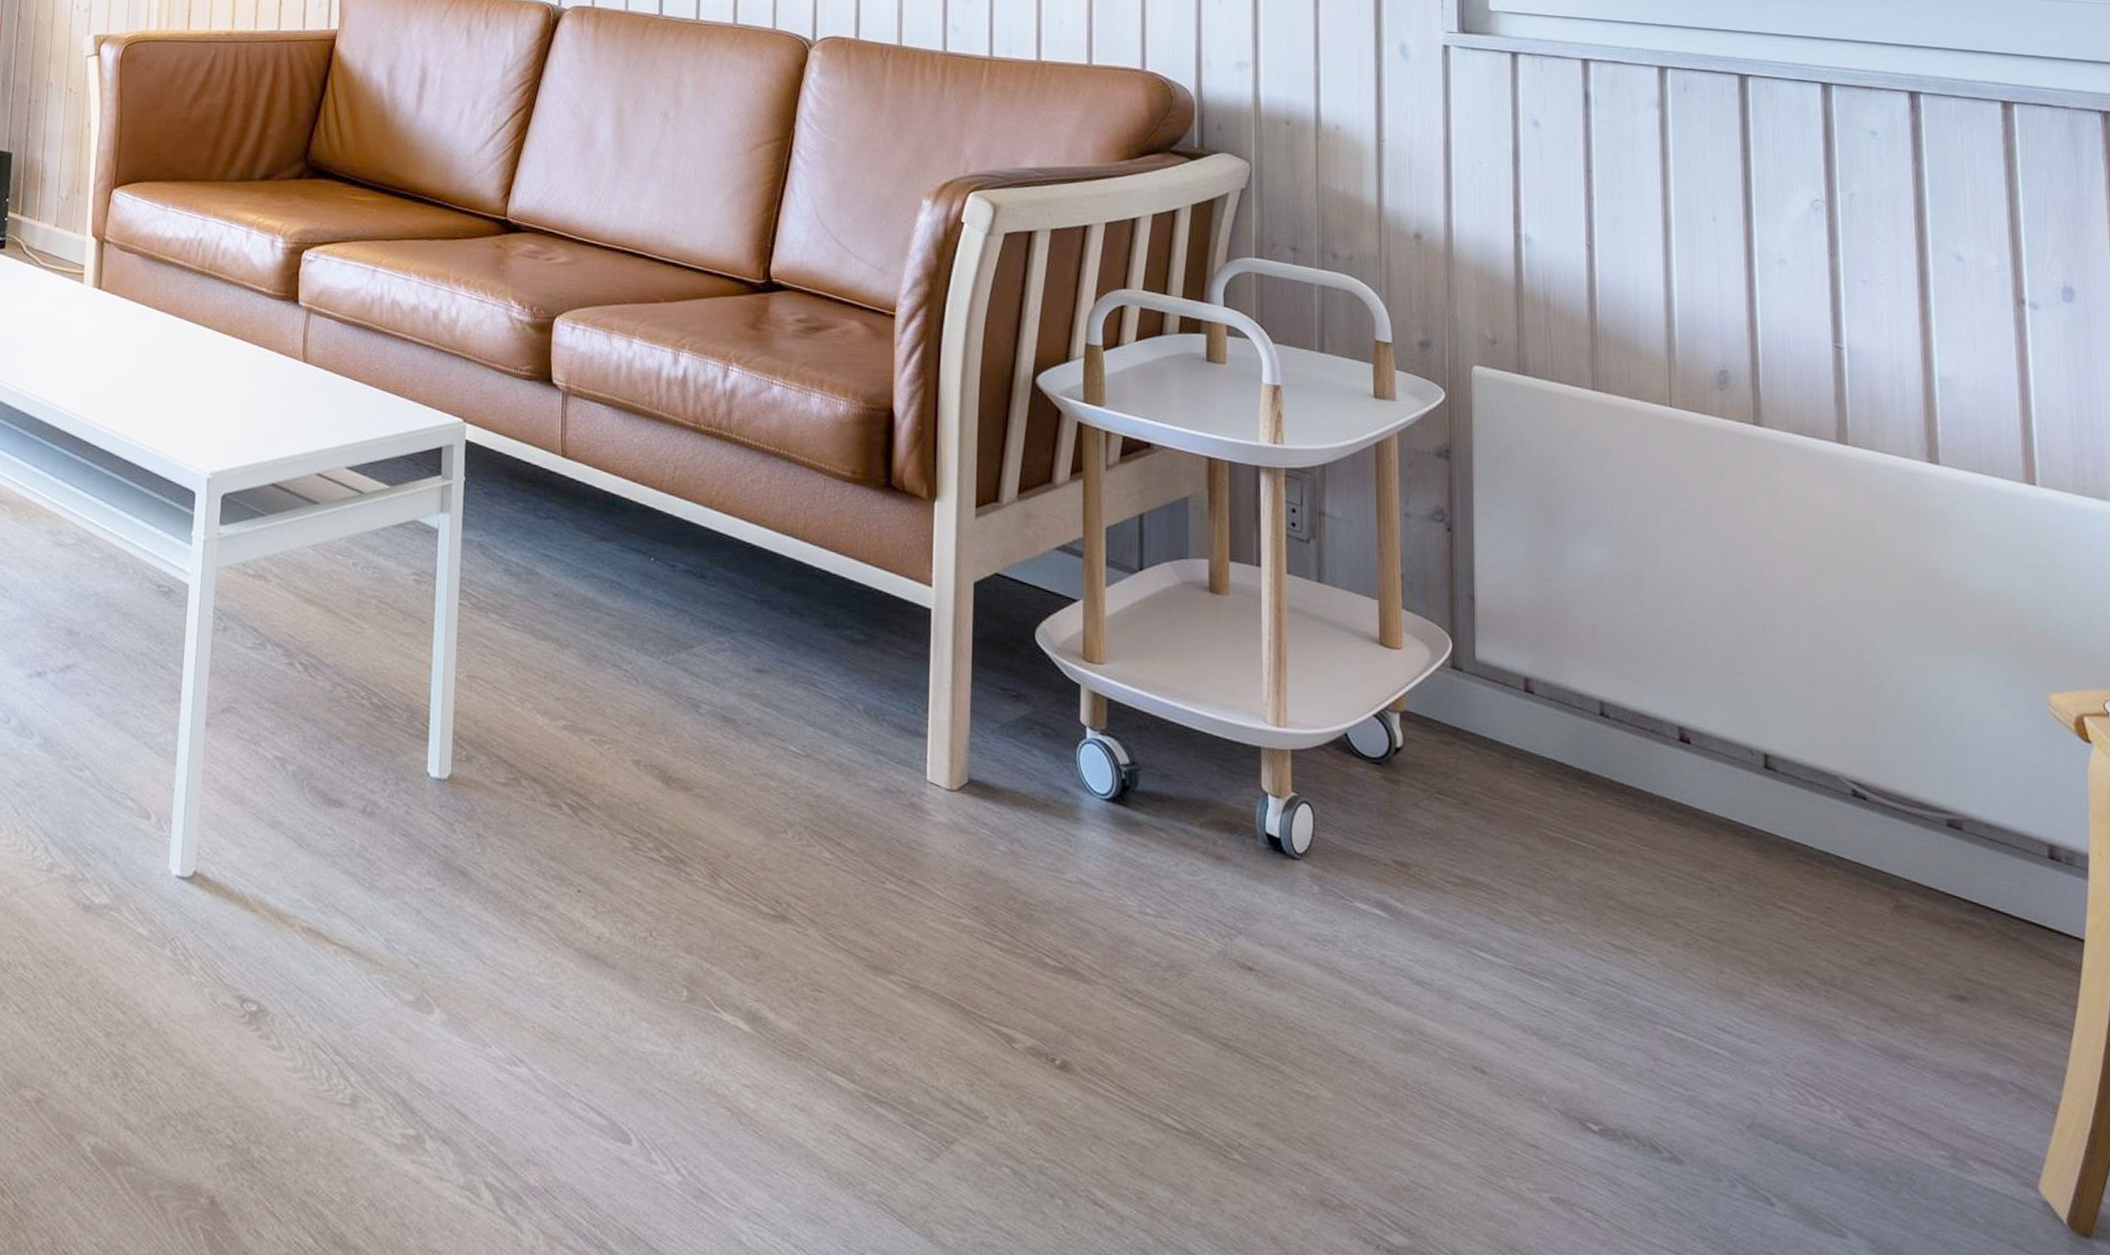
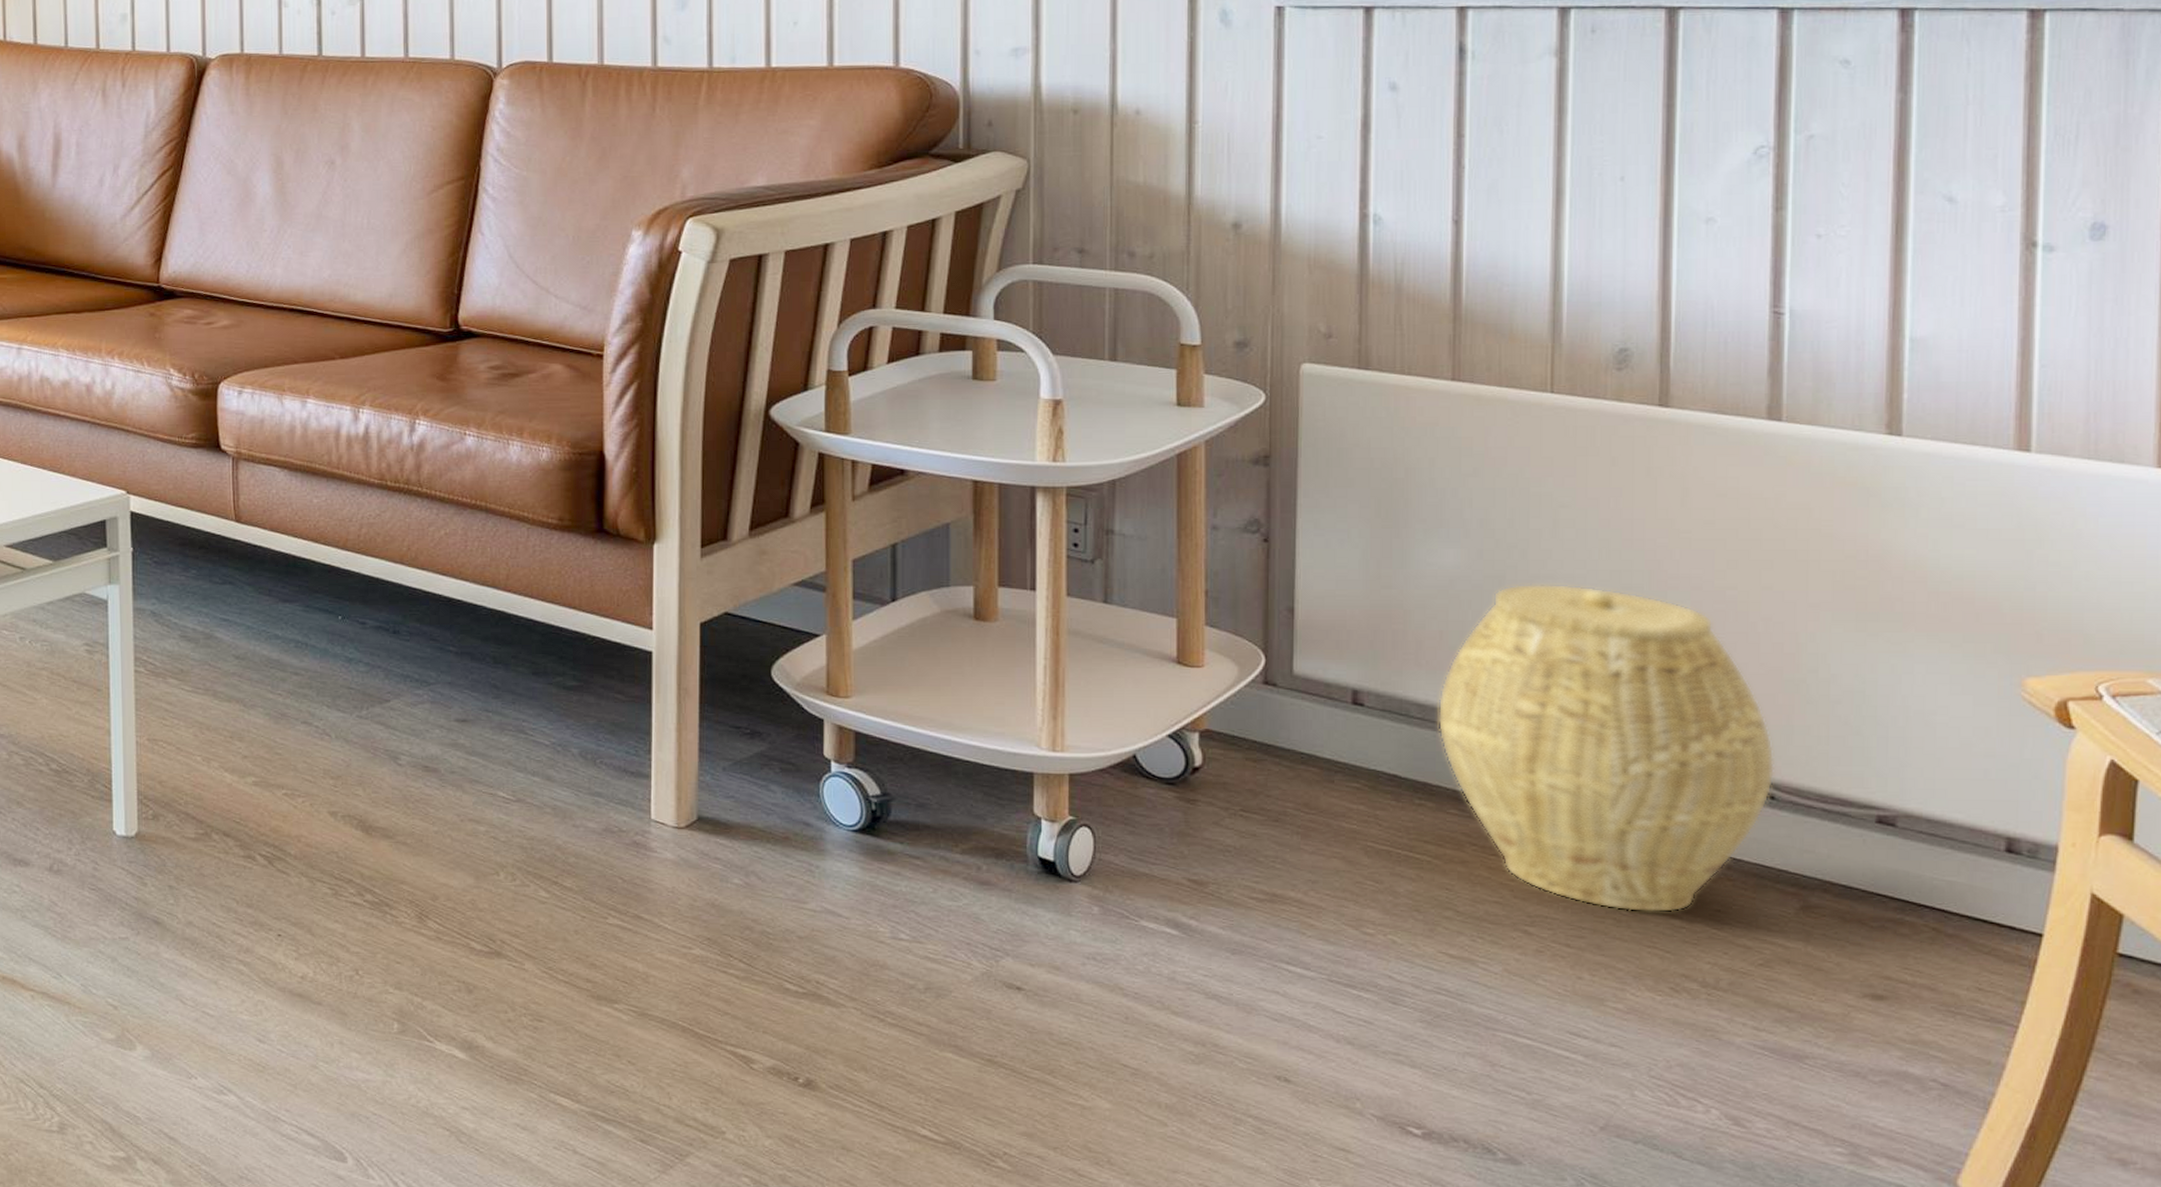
woven basket: none [1594,583,1866,909] -> present [1437,583,1776,913]

